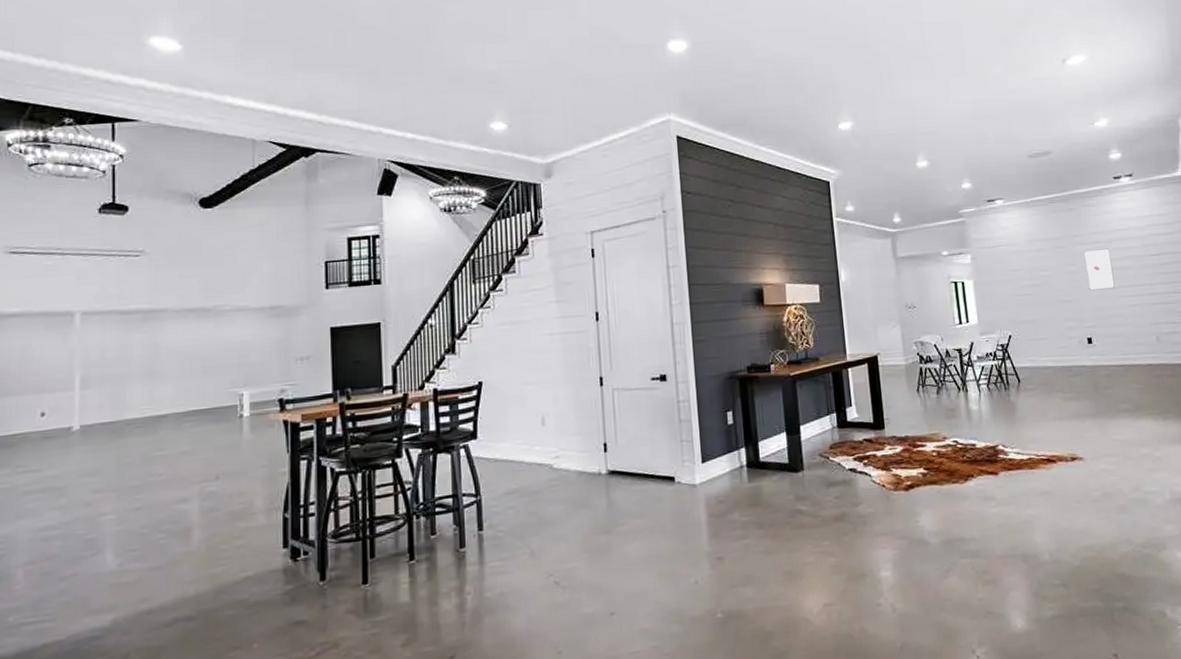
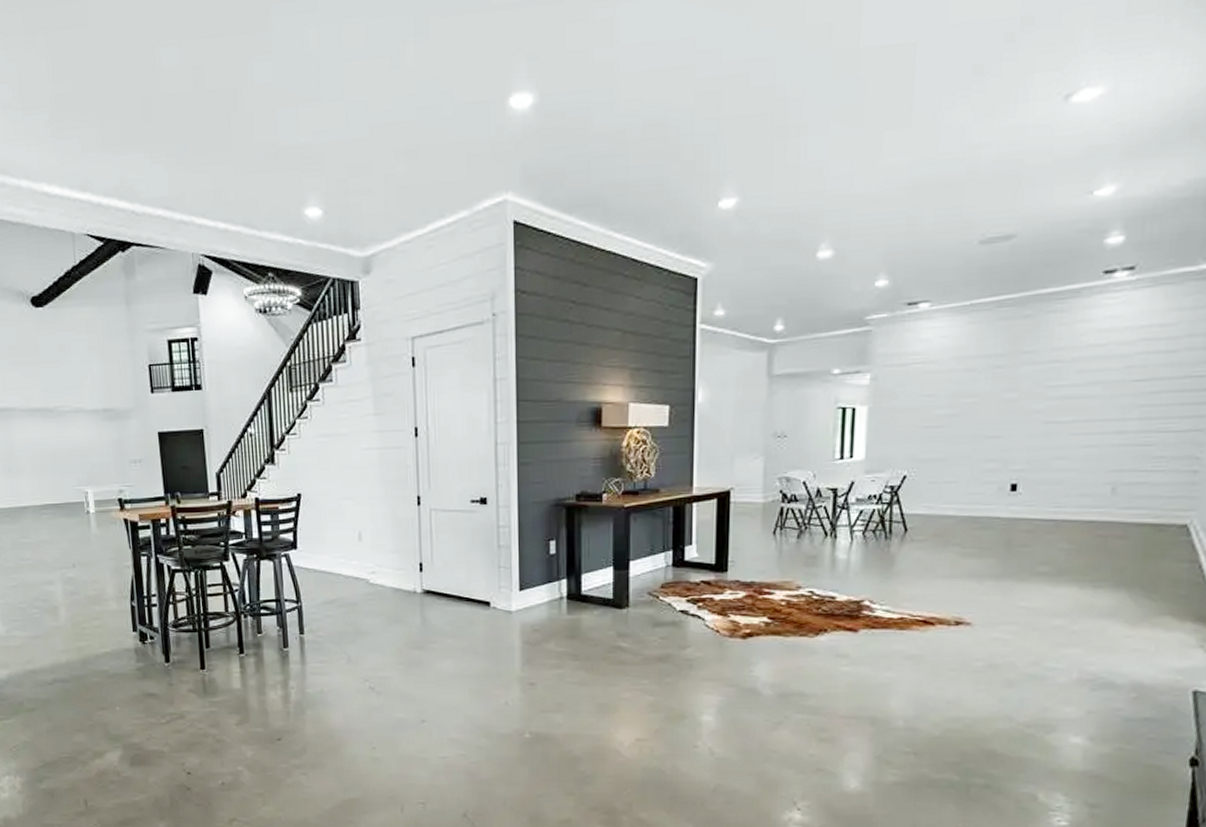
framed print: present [1084,248,1115,290] -> none [1029,370,1072,423]

